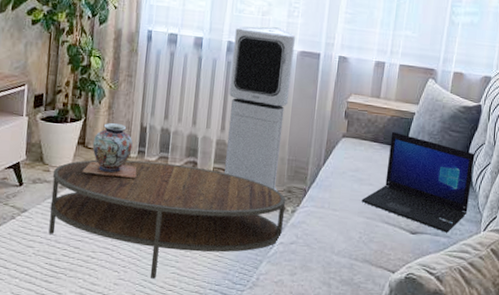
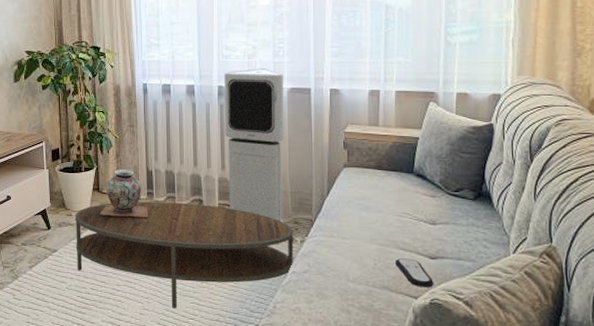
laptop: present [361,131,475,233] -> none [372,157,493,256]
remote control: none [379,232,411,262] -> present [395,258,434,288]

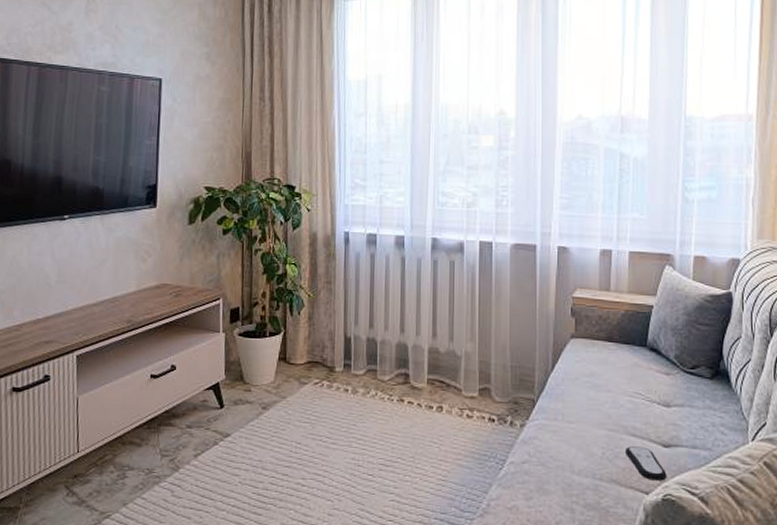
coffee table: present [75,201,294,308] -> none [254,375,513,508]
decorative vase: present [100,170,148,217] -> none [285,335,344,395]
air purifier: present [224,68,284,223] -> none [438,219,506,403]

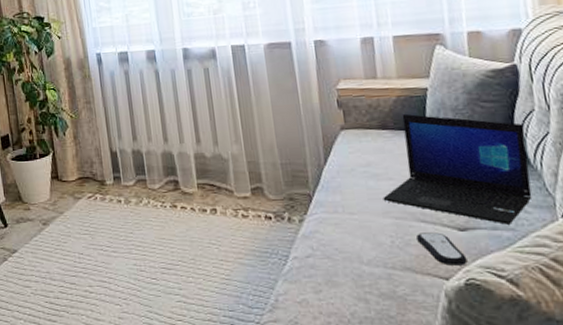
laptop: none [600,328,731,444] -> present [383,113,532,225]

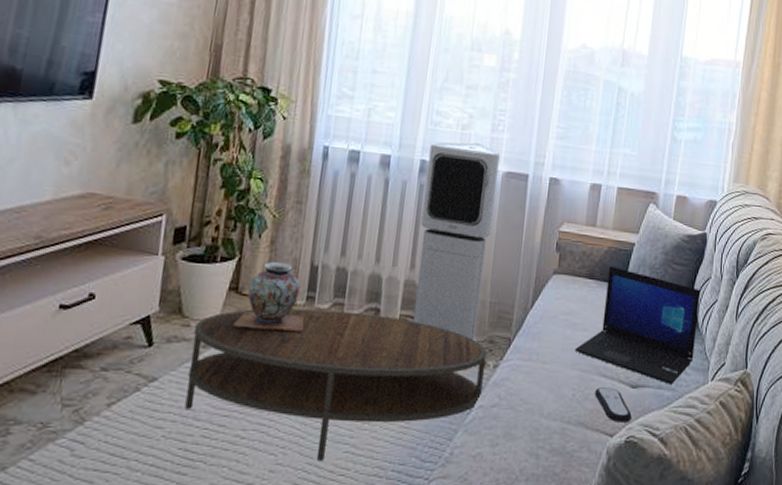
coffee table: none [33,185,293,309] -> present [184,308,487,461]
decorative vase: none [61,152,118,207] -> present [233,262,304,331]
air purifier: none [188,23,277,201] -> present [413,142,500,342]

